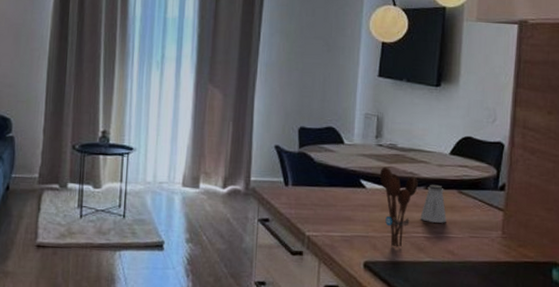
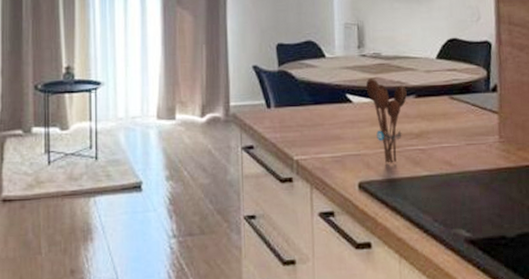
saltshaker: present [420,184,447,223] -> none [412,92,440,133]

